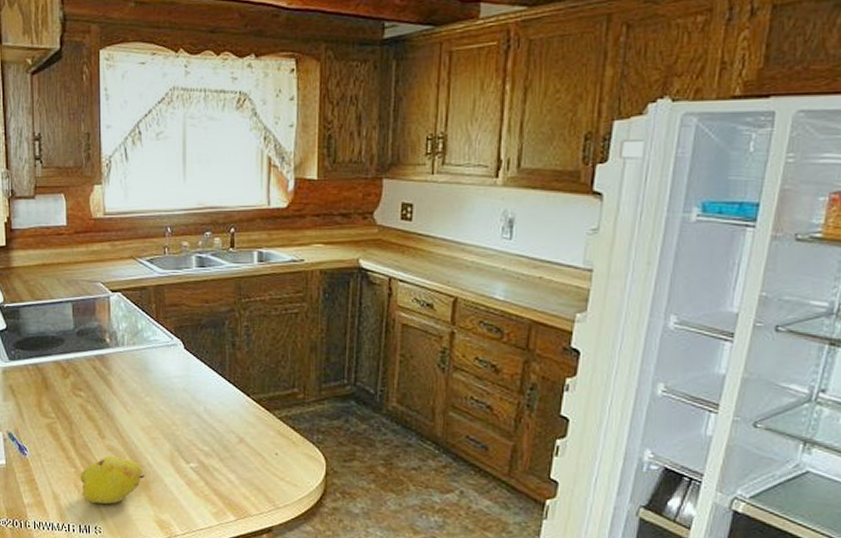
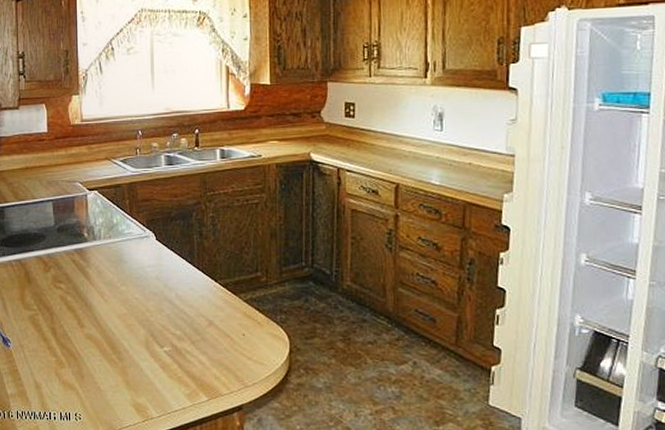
fruit: present [80,455,145,504] -> none [61,343,122,390]

